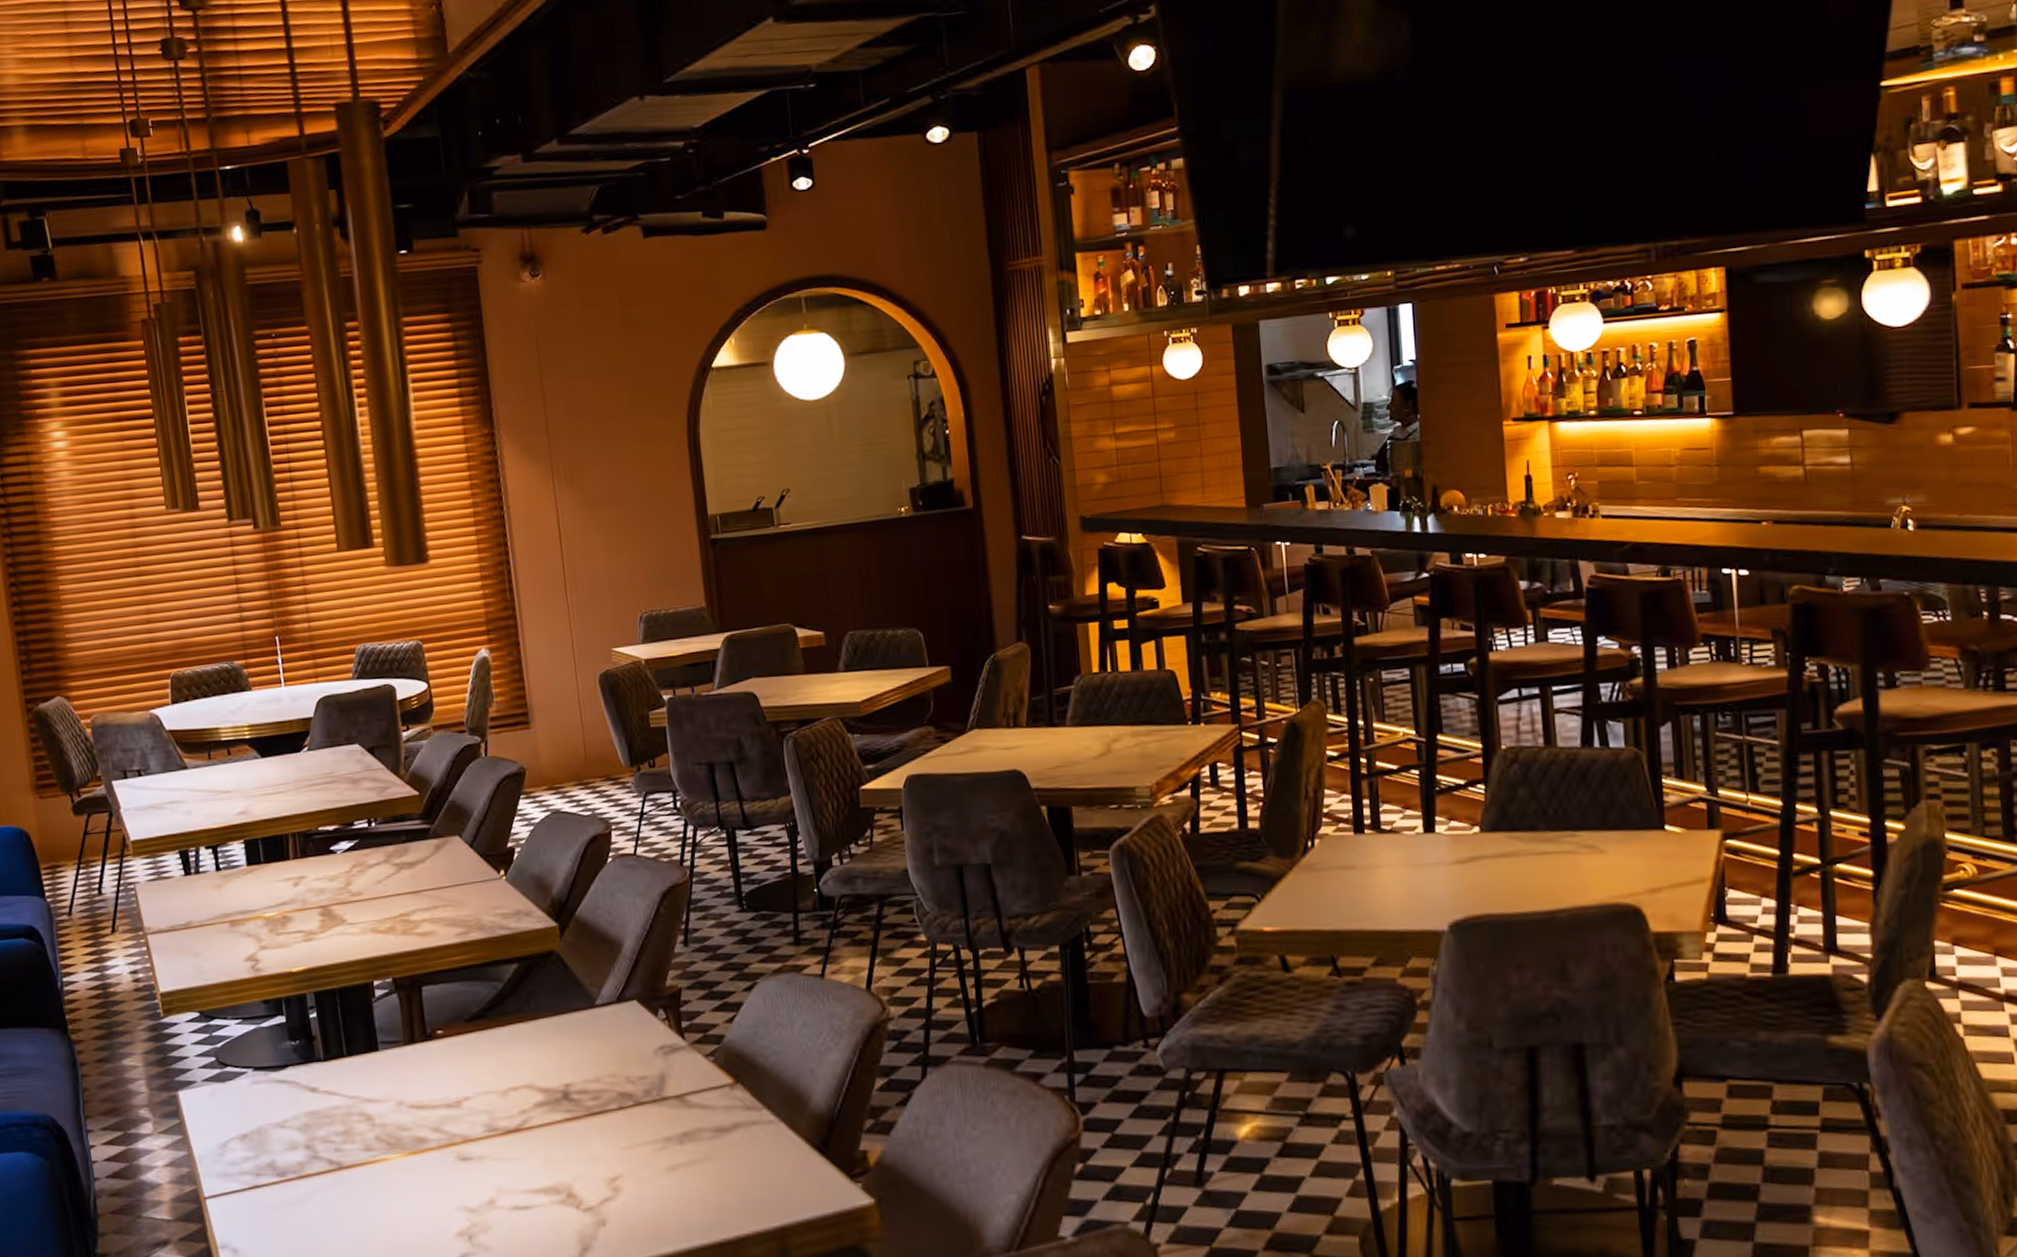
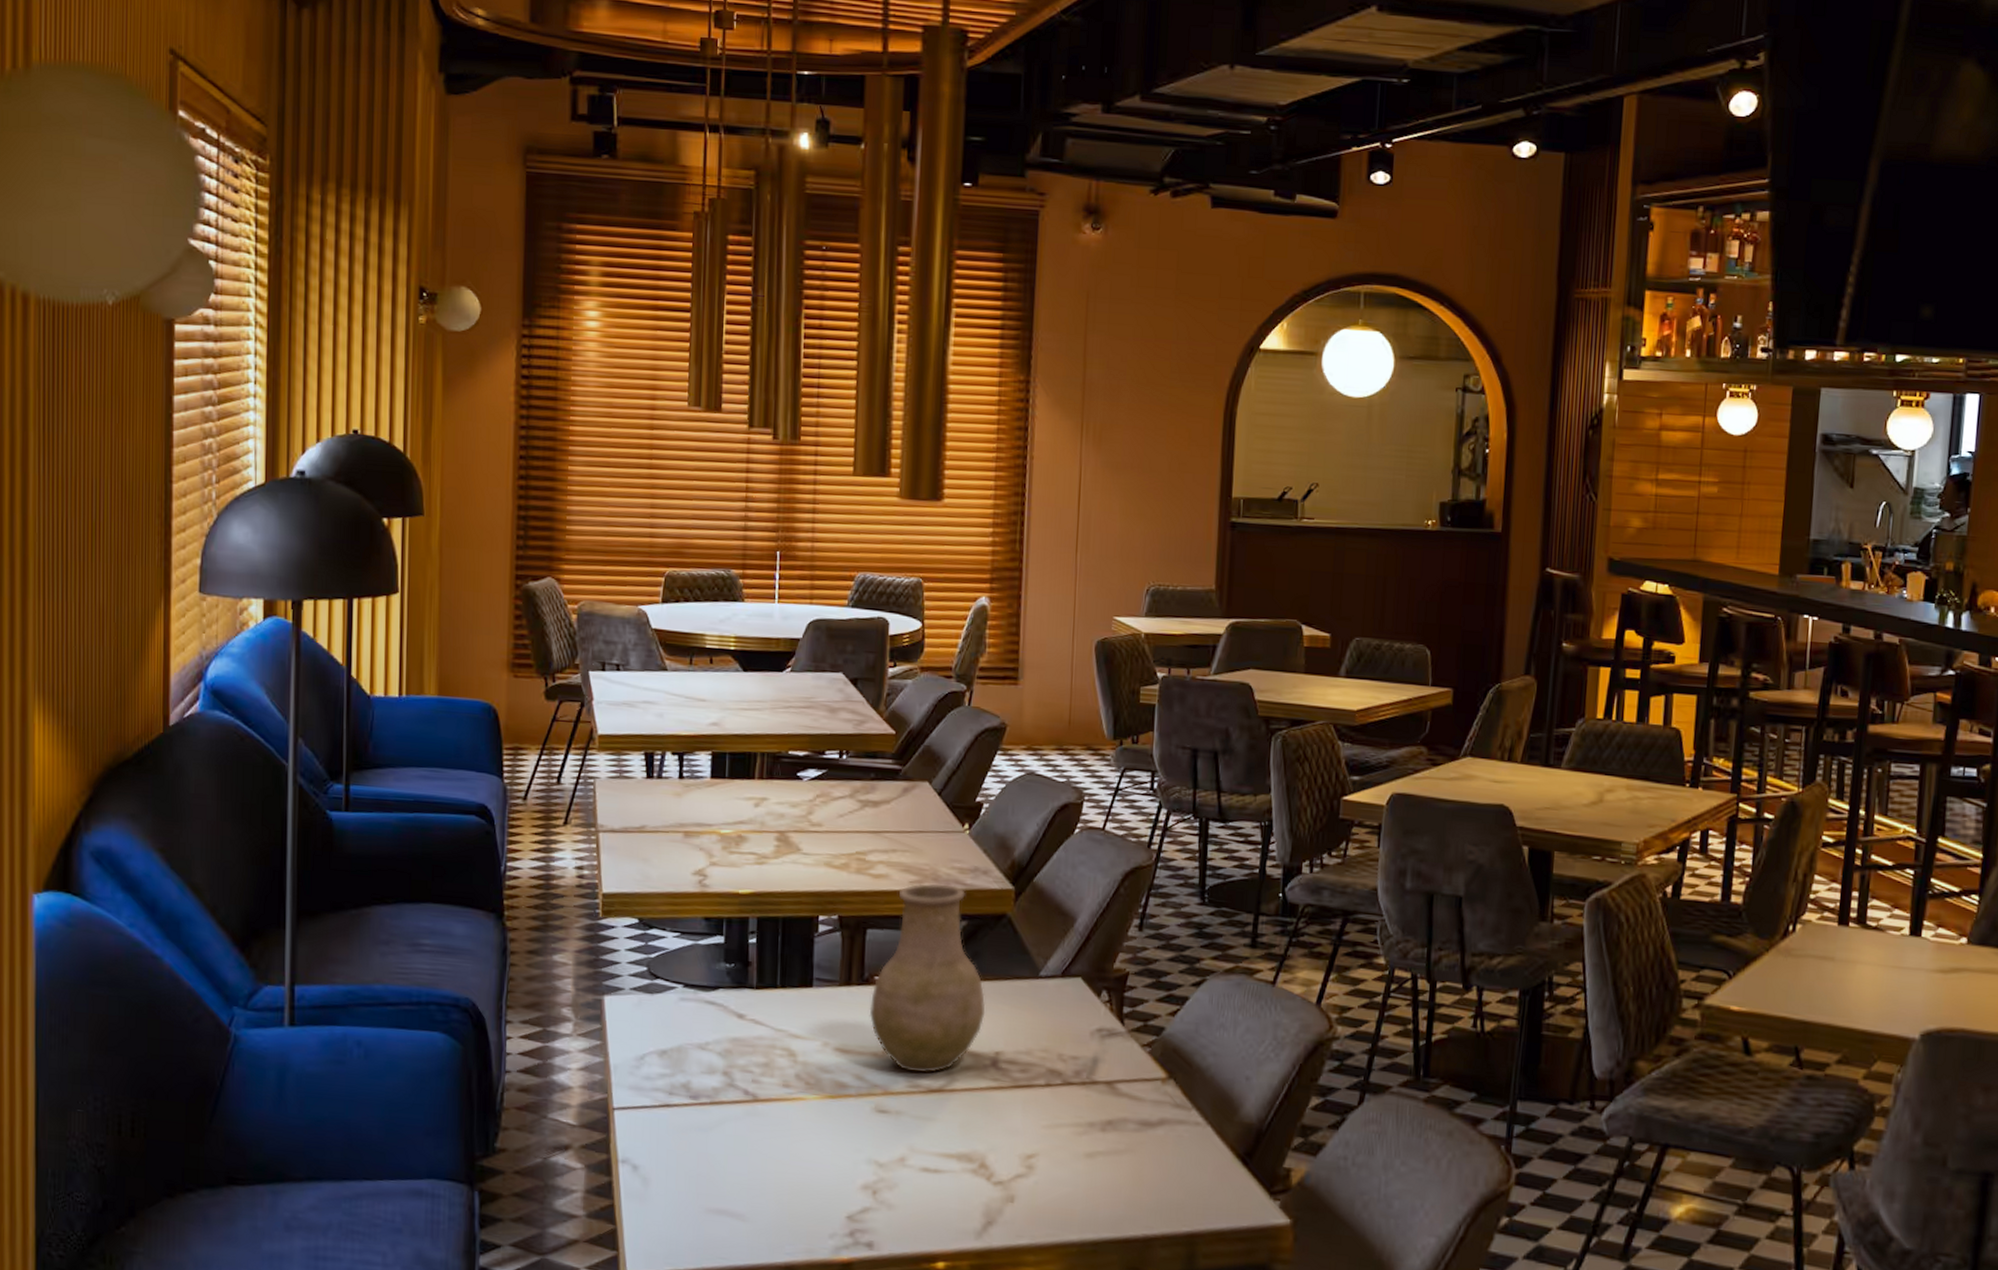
vase: none [436,931,549,1117] -> present [869,883,985,1074]

